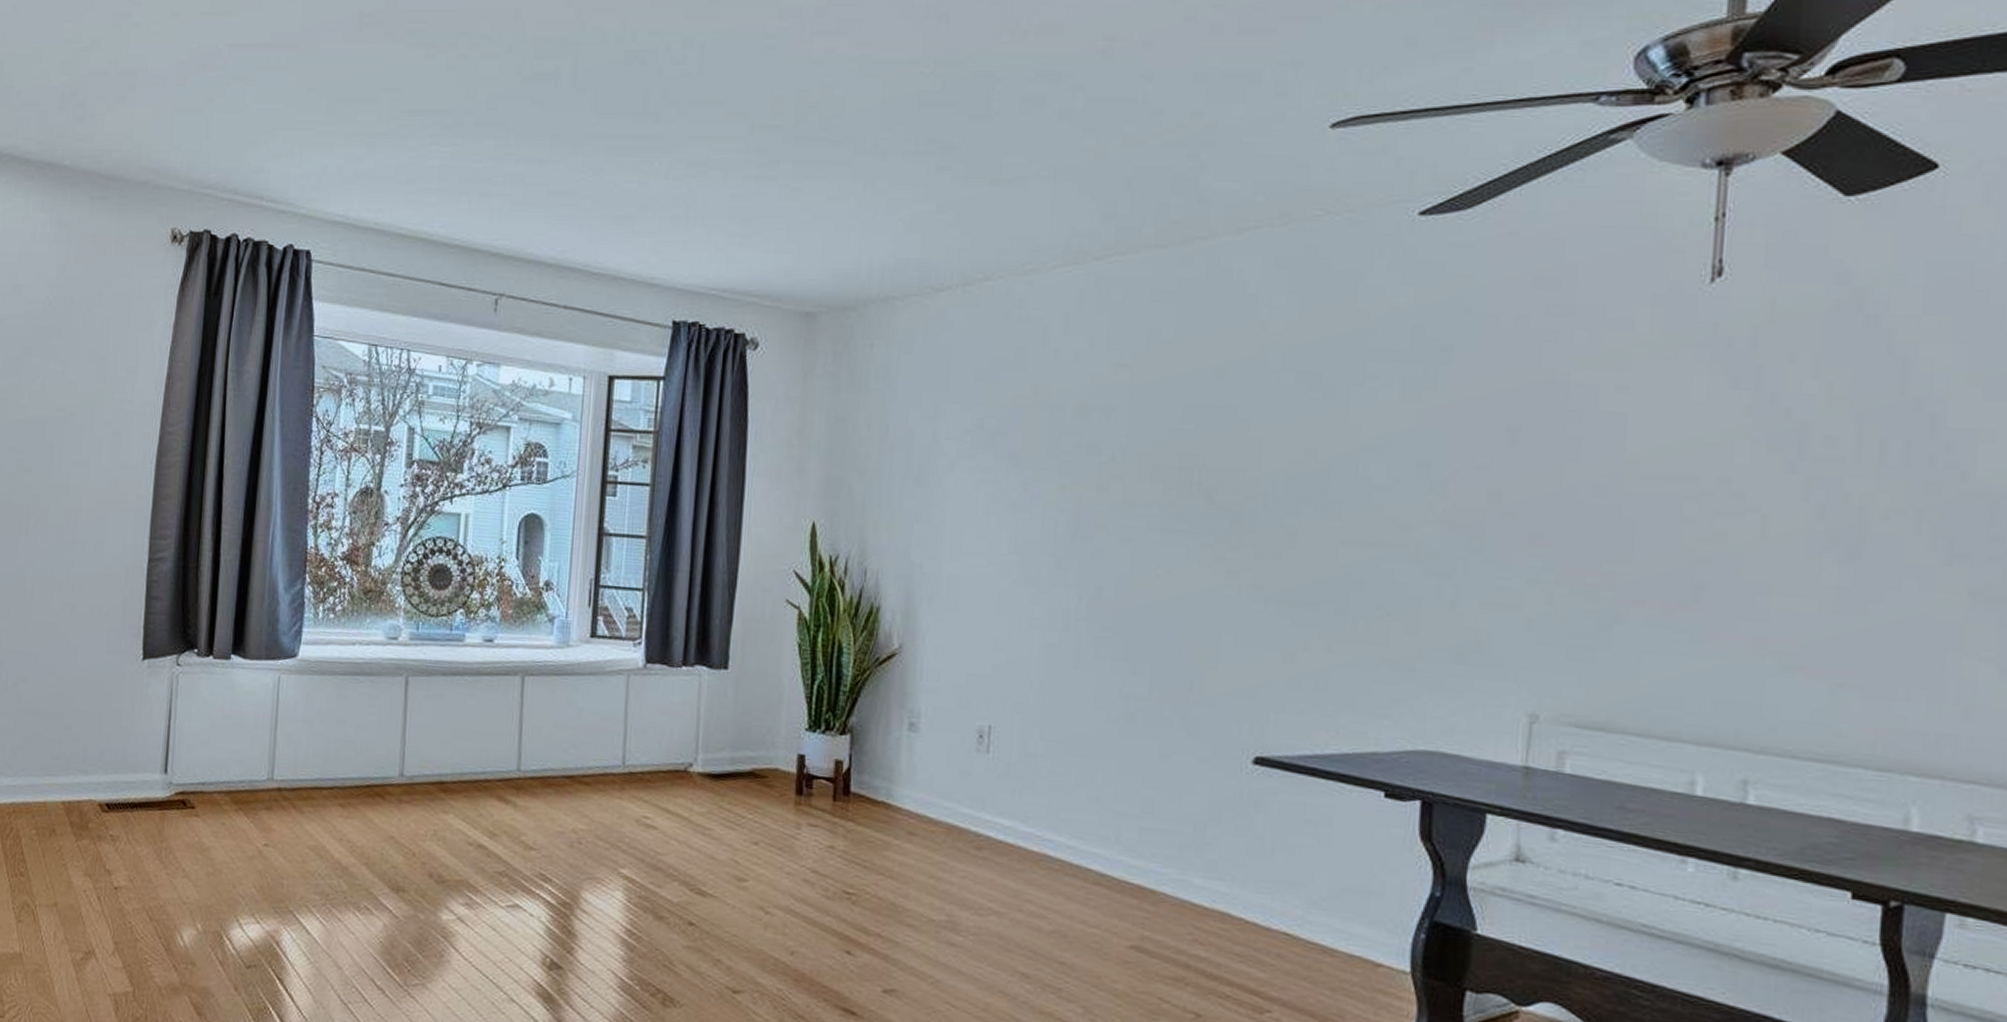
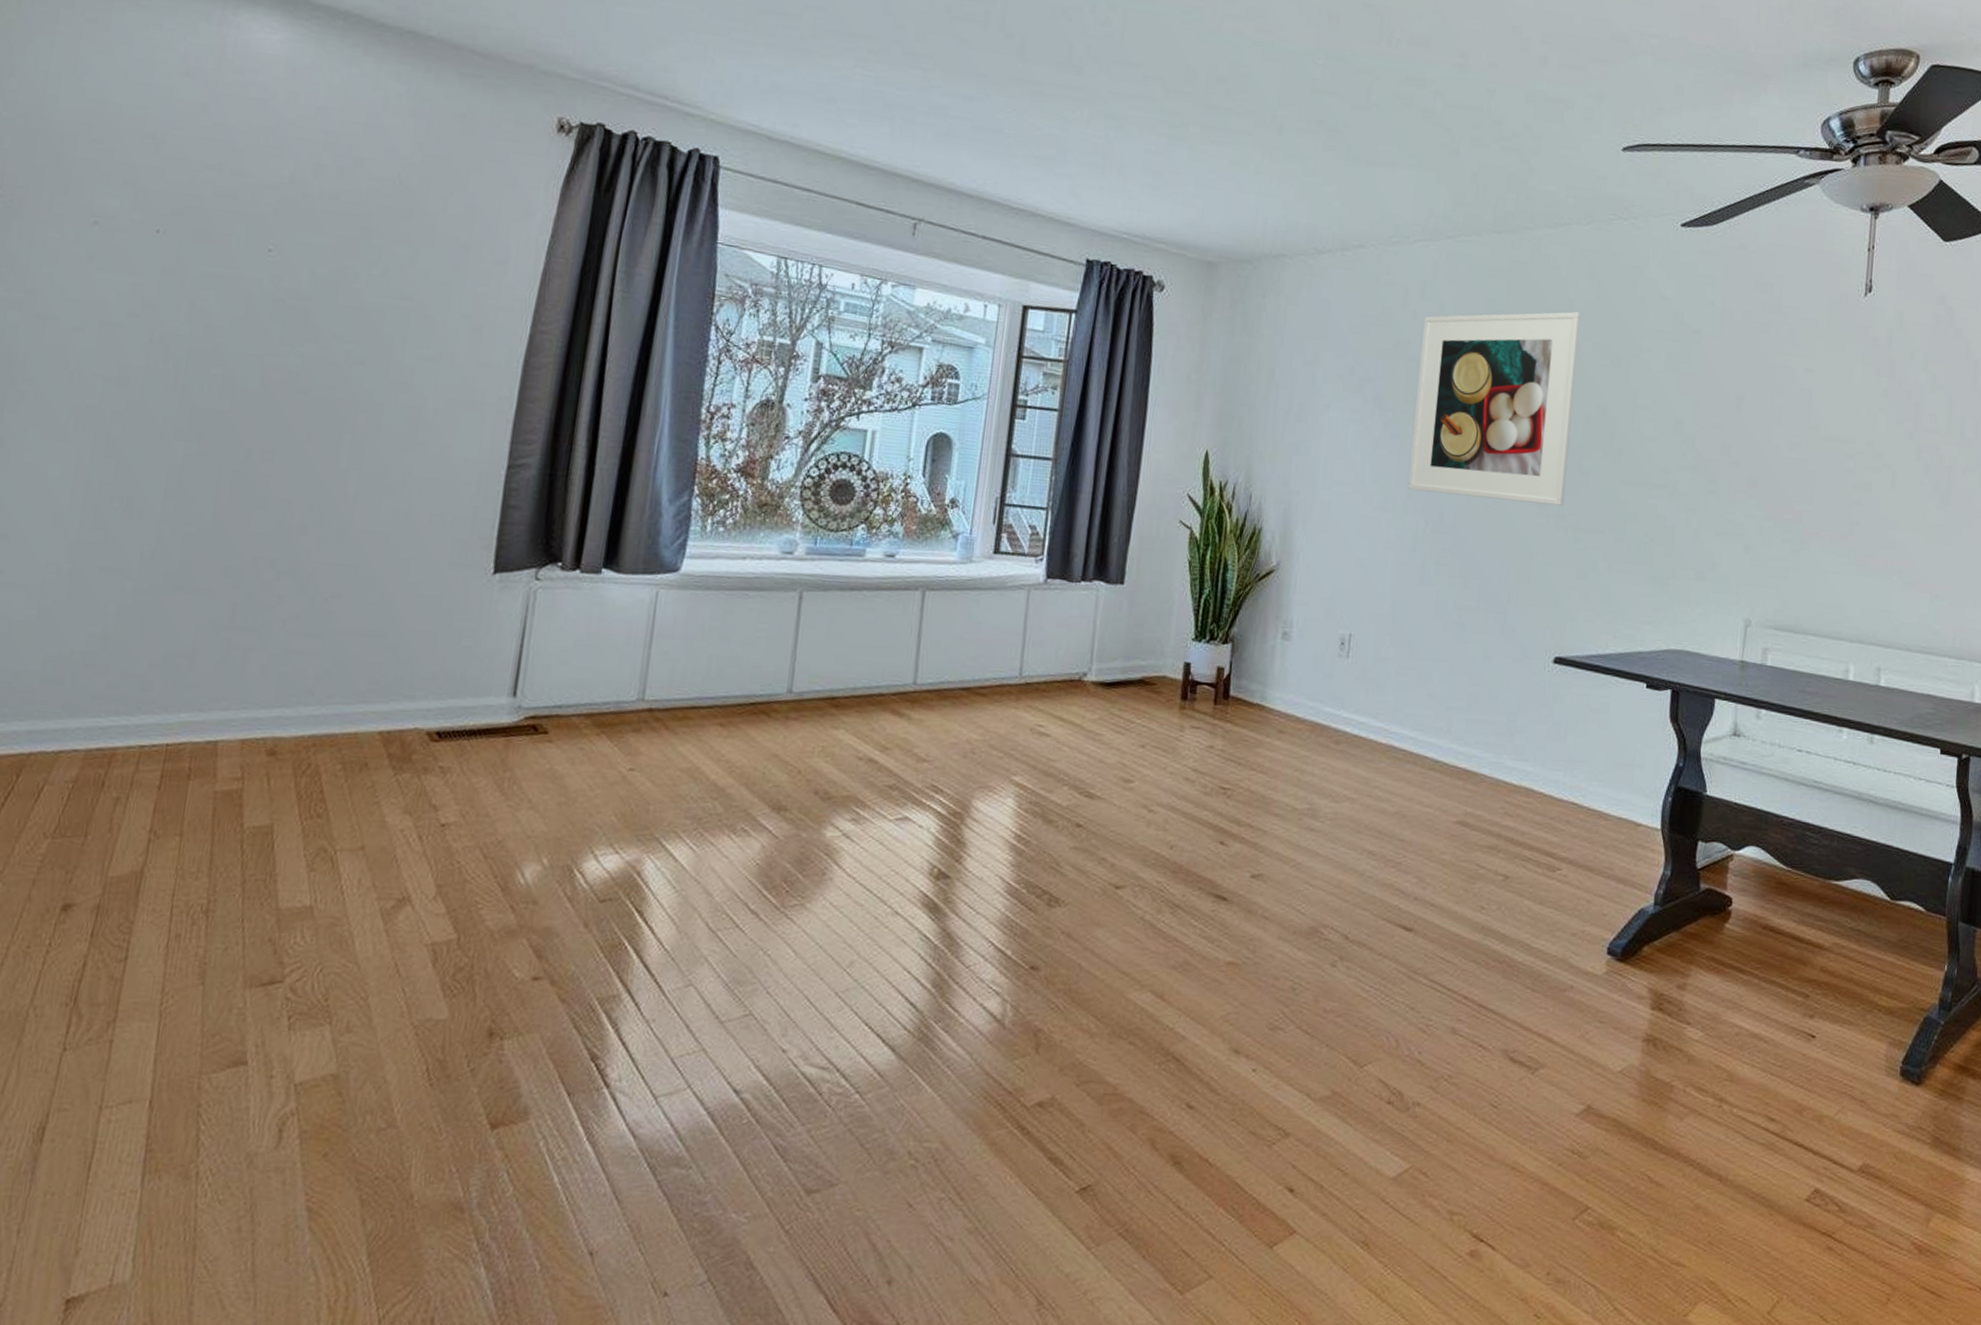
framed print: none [1055,335,1279,574] -> present [1408,311,1581,506]

